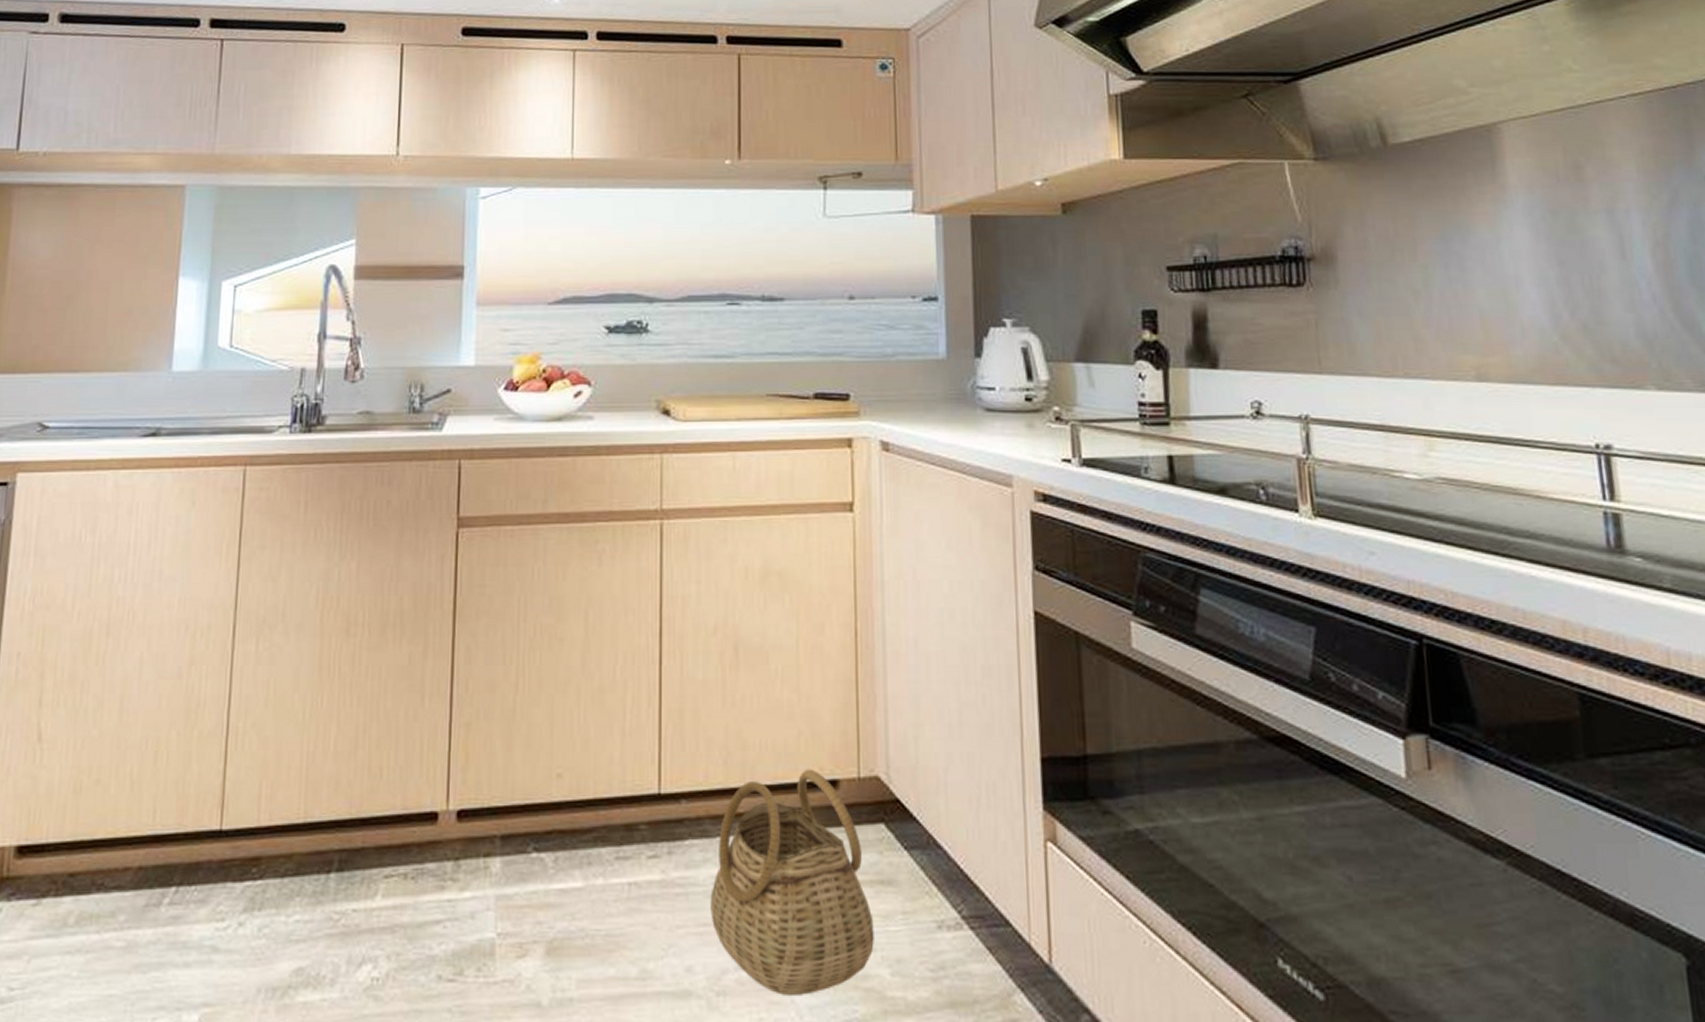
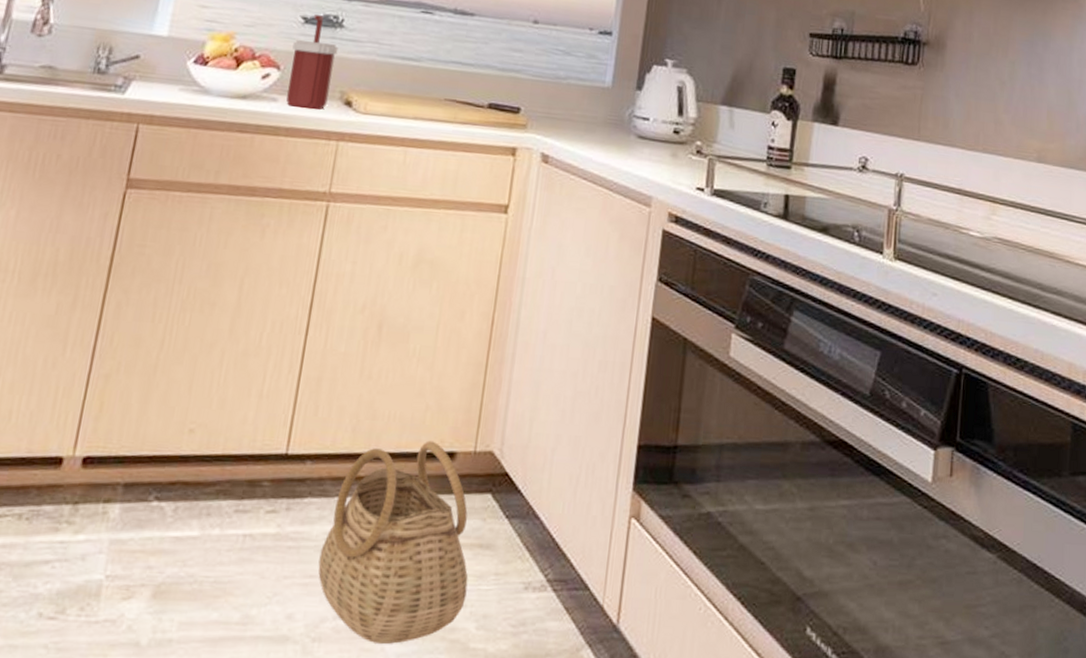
soap dispenser: none [600,323,647,422] -> present [286,15,339,110]

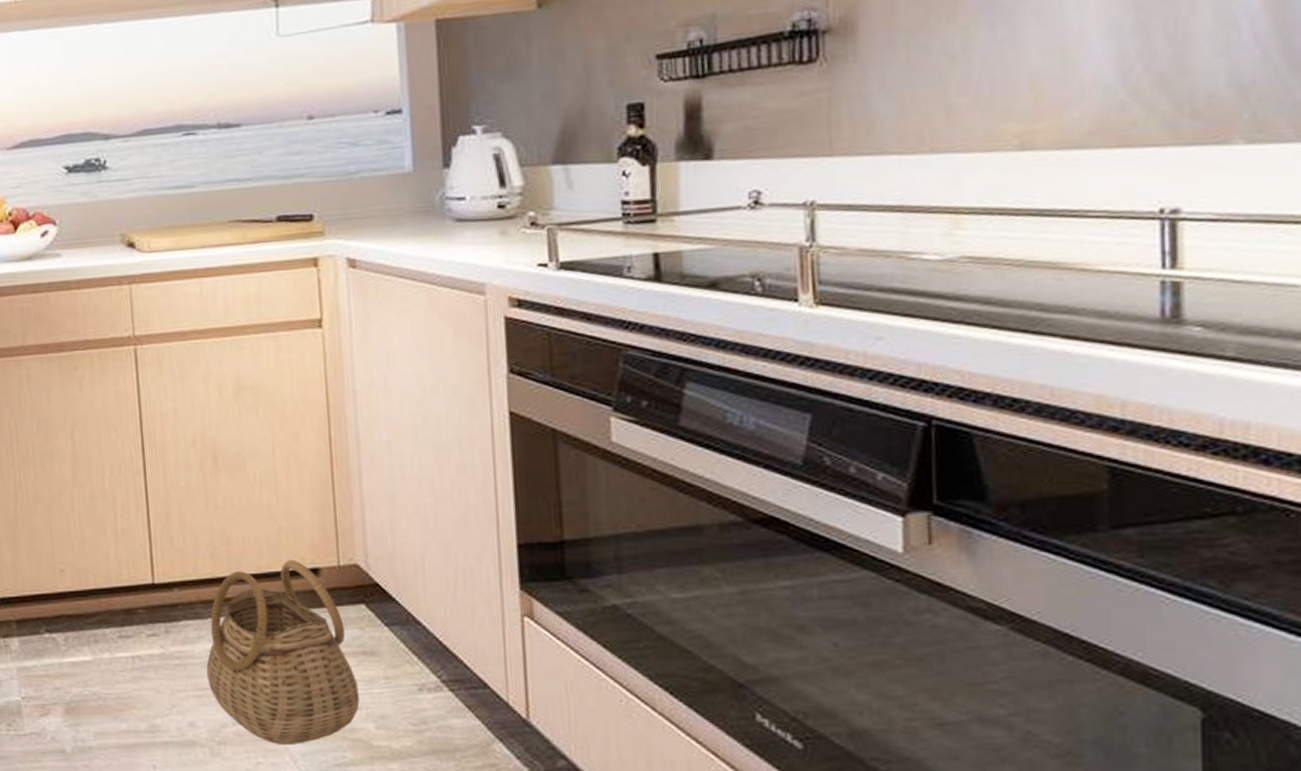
soap dispenser: present [286,15,339,110] -> none [62,161,110,259]

